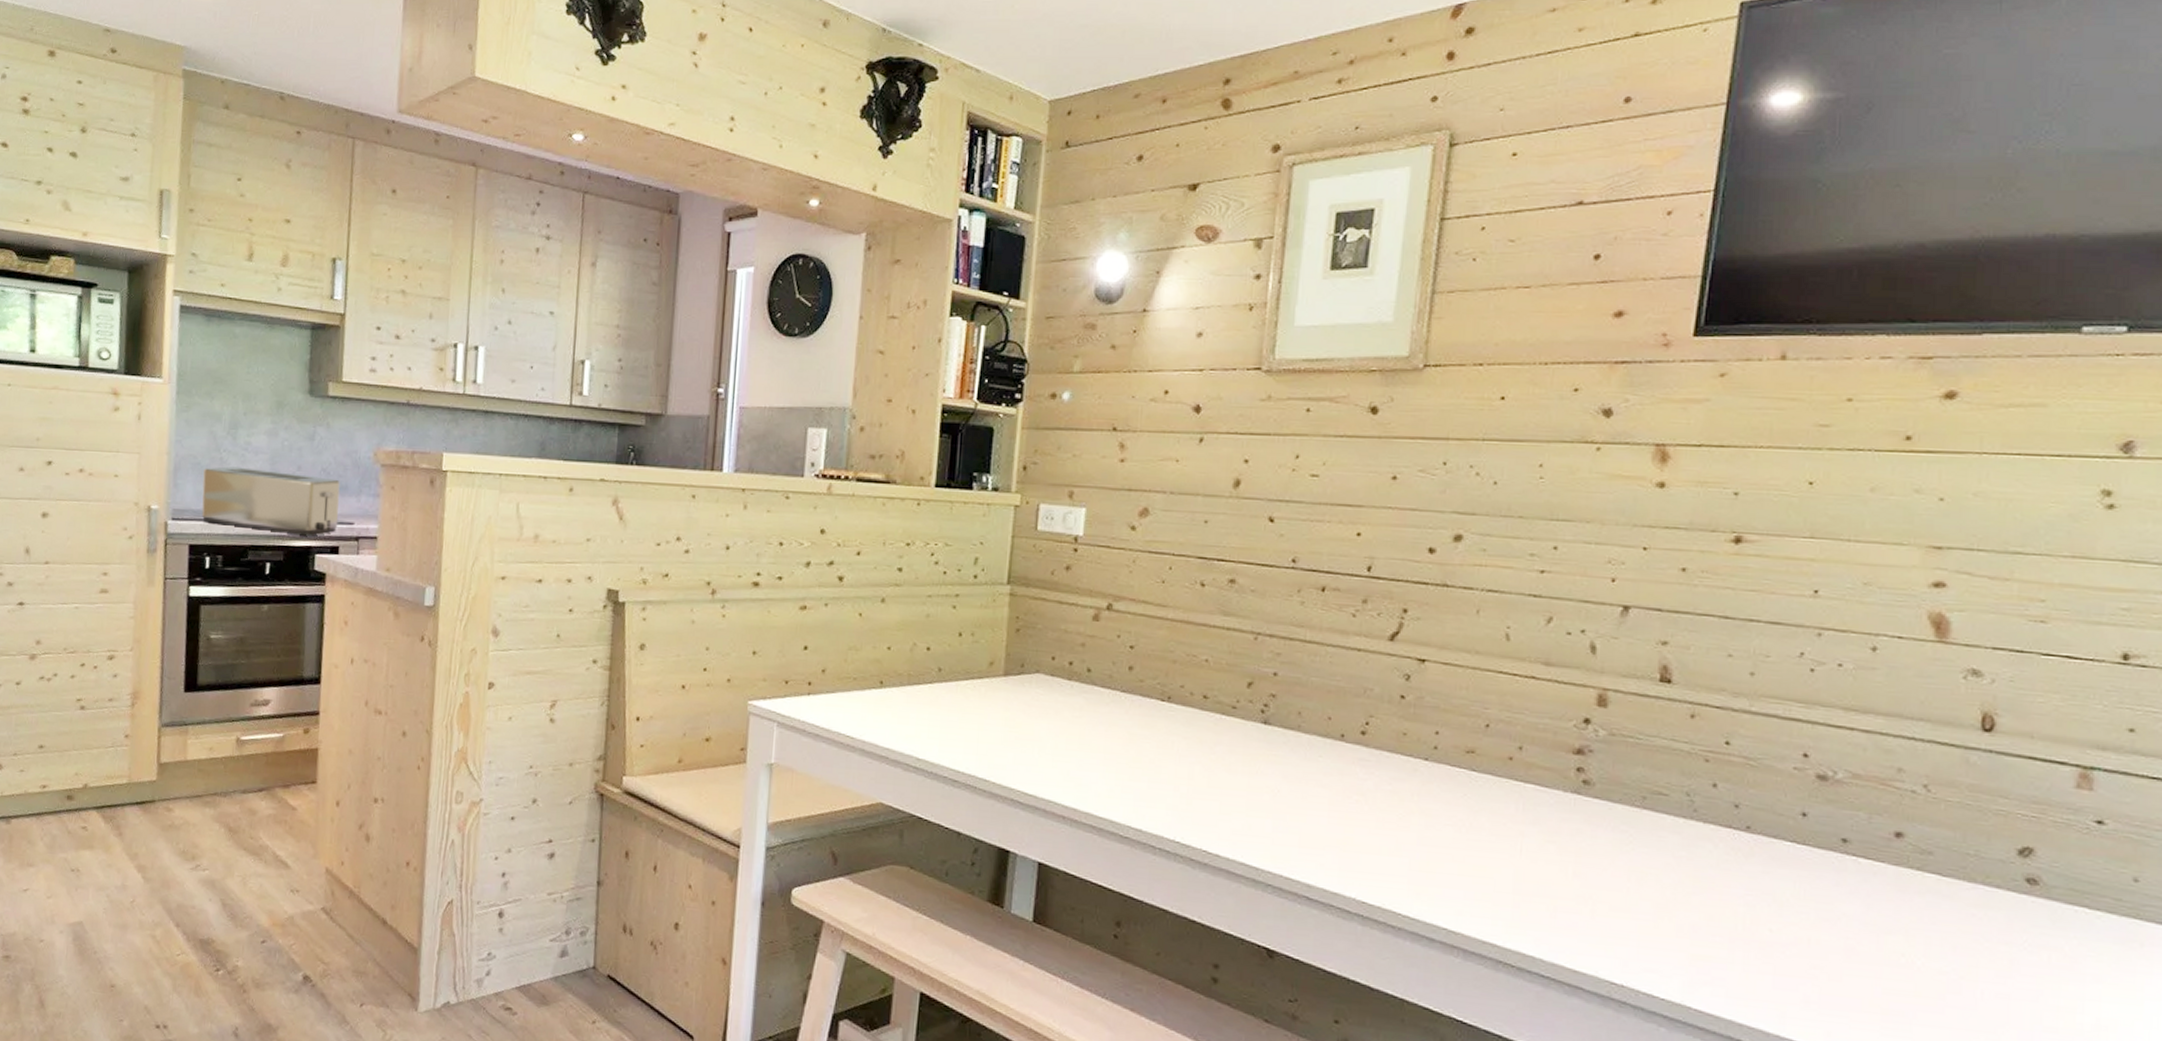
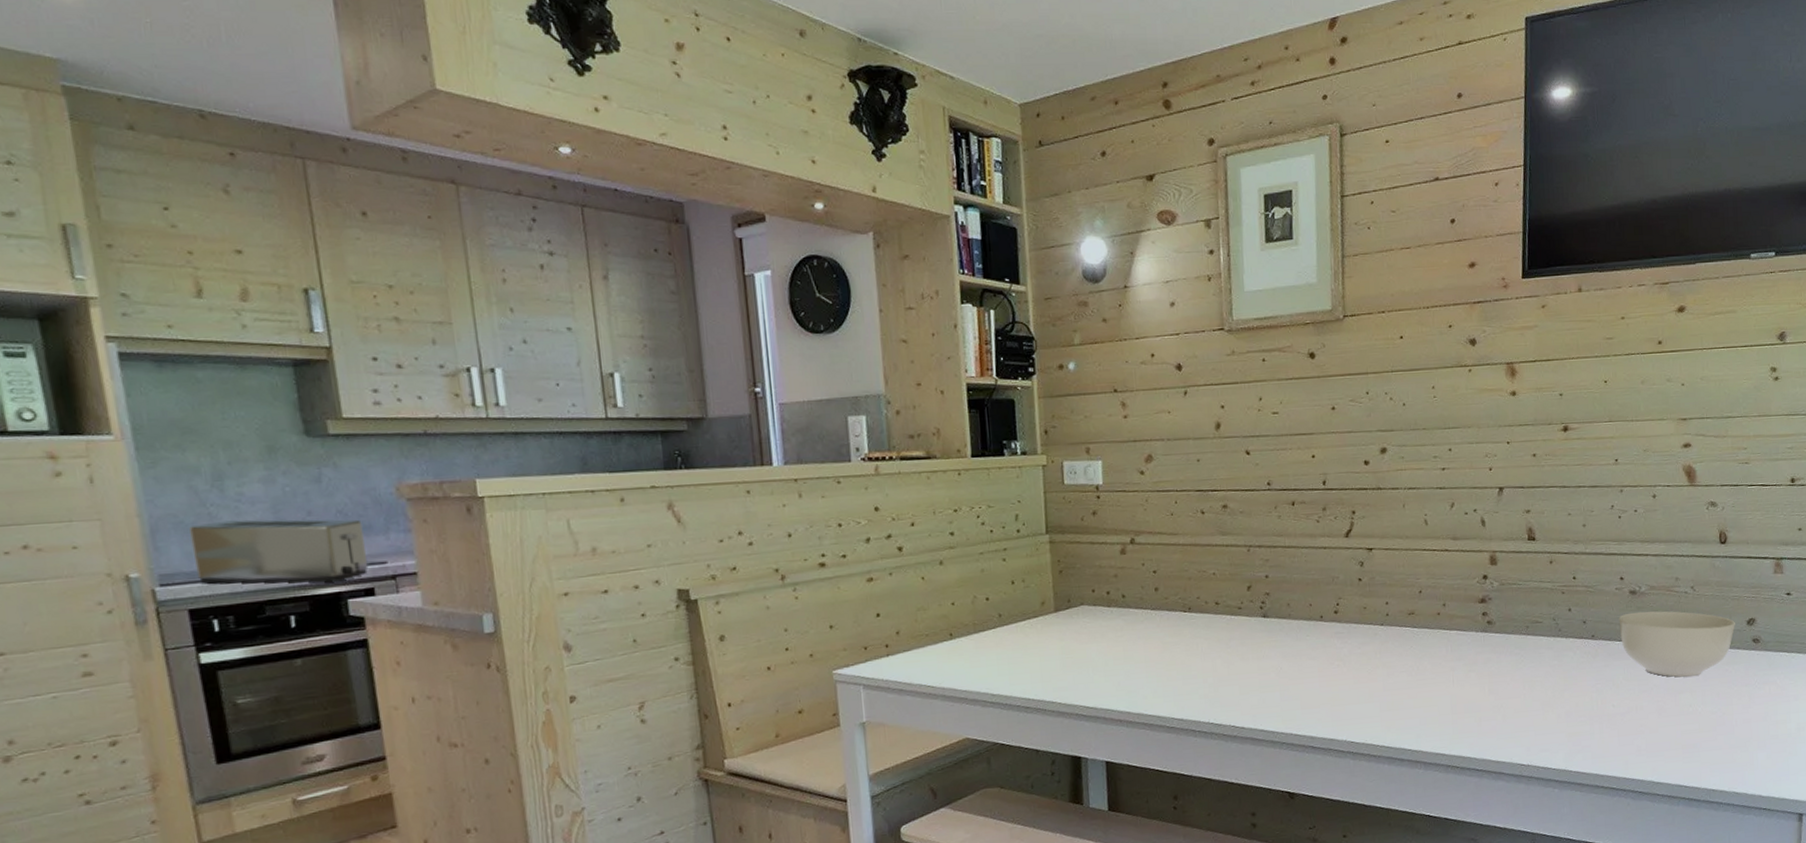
bowl: none [1793,804,1999,914] -> present [1618,611,1736,677]

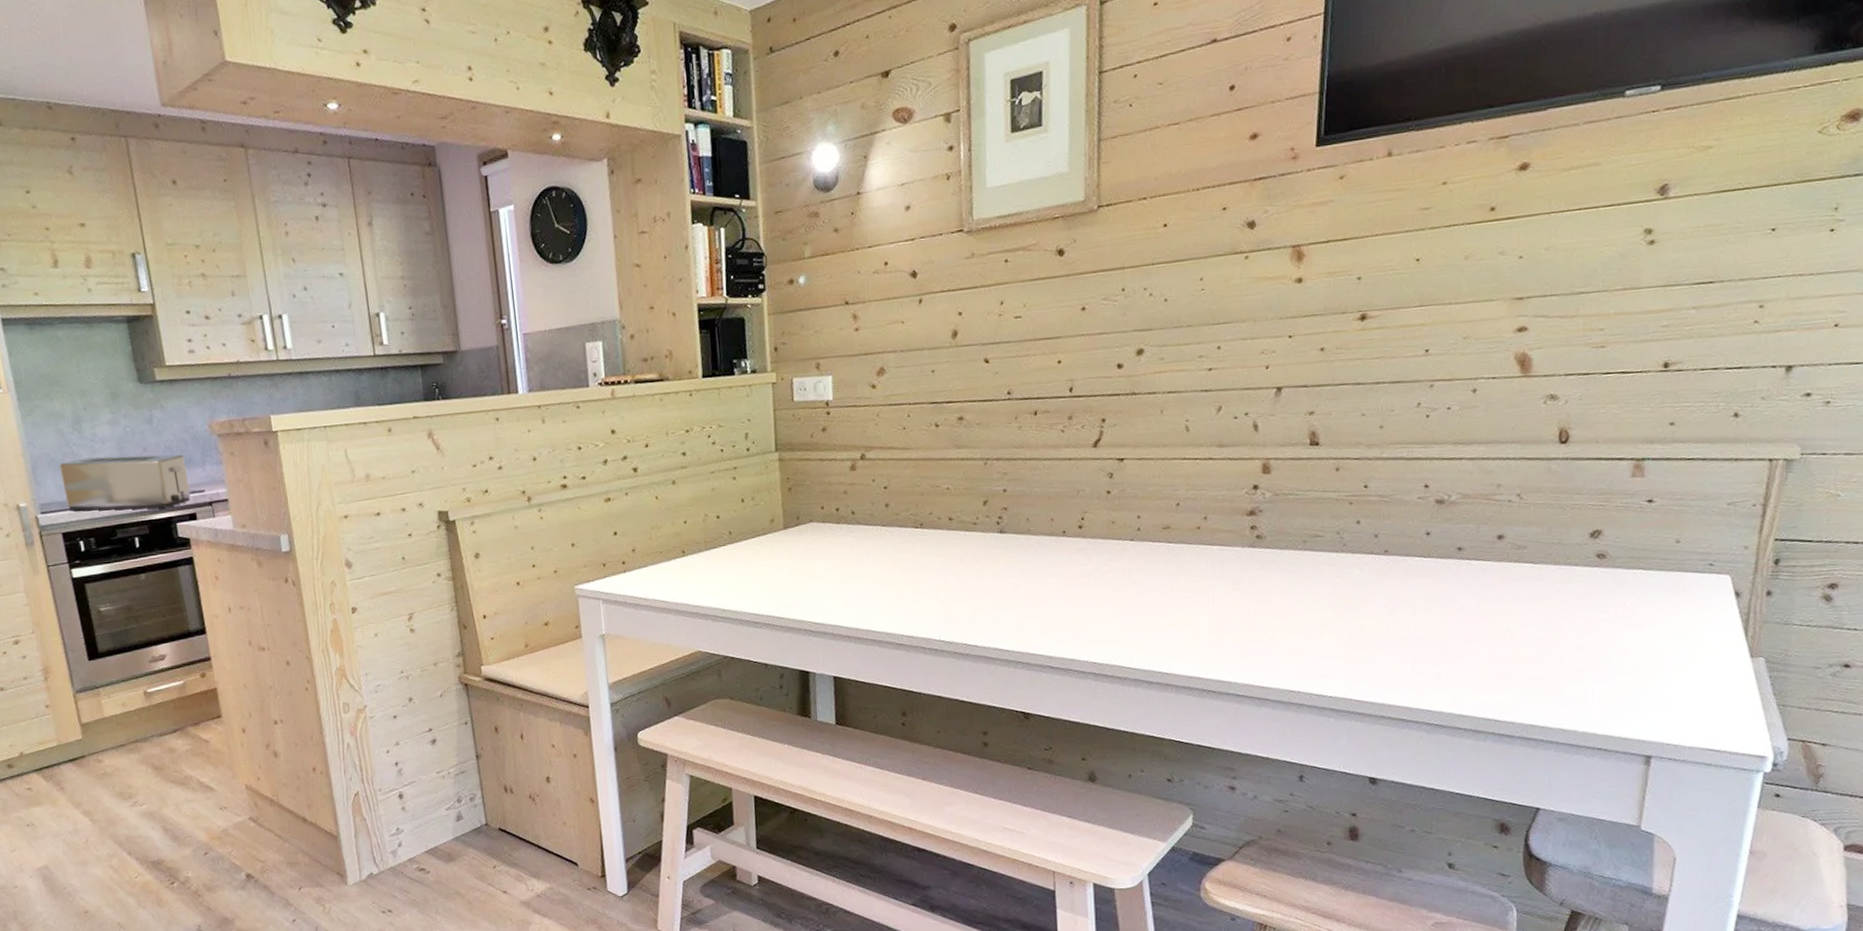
bowl: present [1618,611,1736,677] -> none [1420,522,1575,598]

